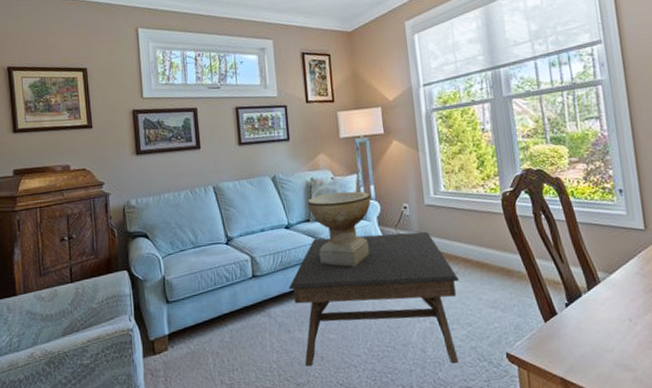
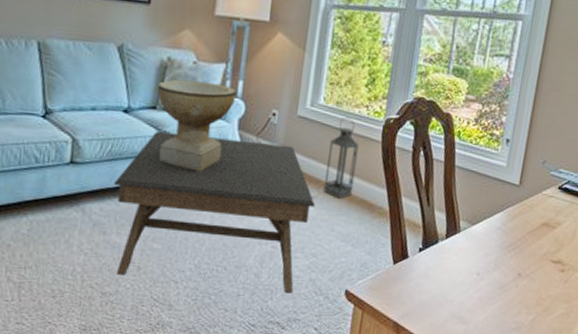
lantern: none [459,197,490,270] -> present [323,116,359,199]

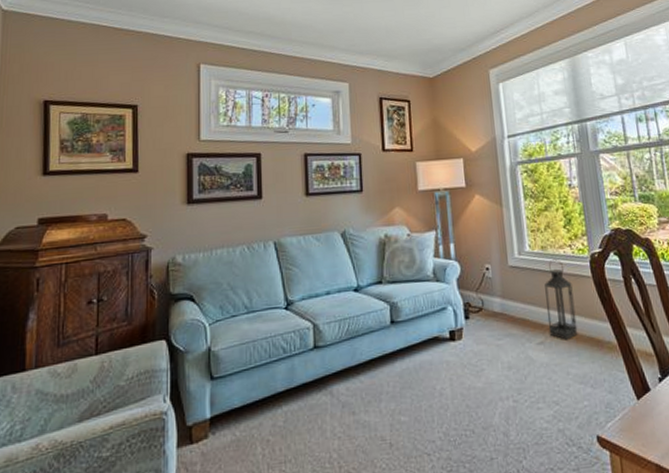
coffee table: present [114,131,316,294] -> none [355,295,546,455]
decorative bowl: present [157,80,237,173] -> none [379,249,450,337]

